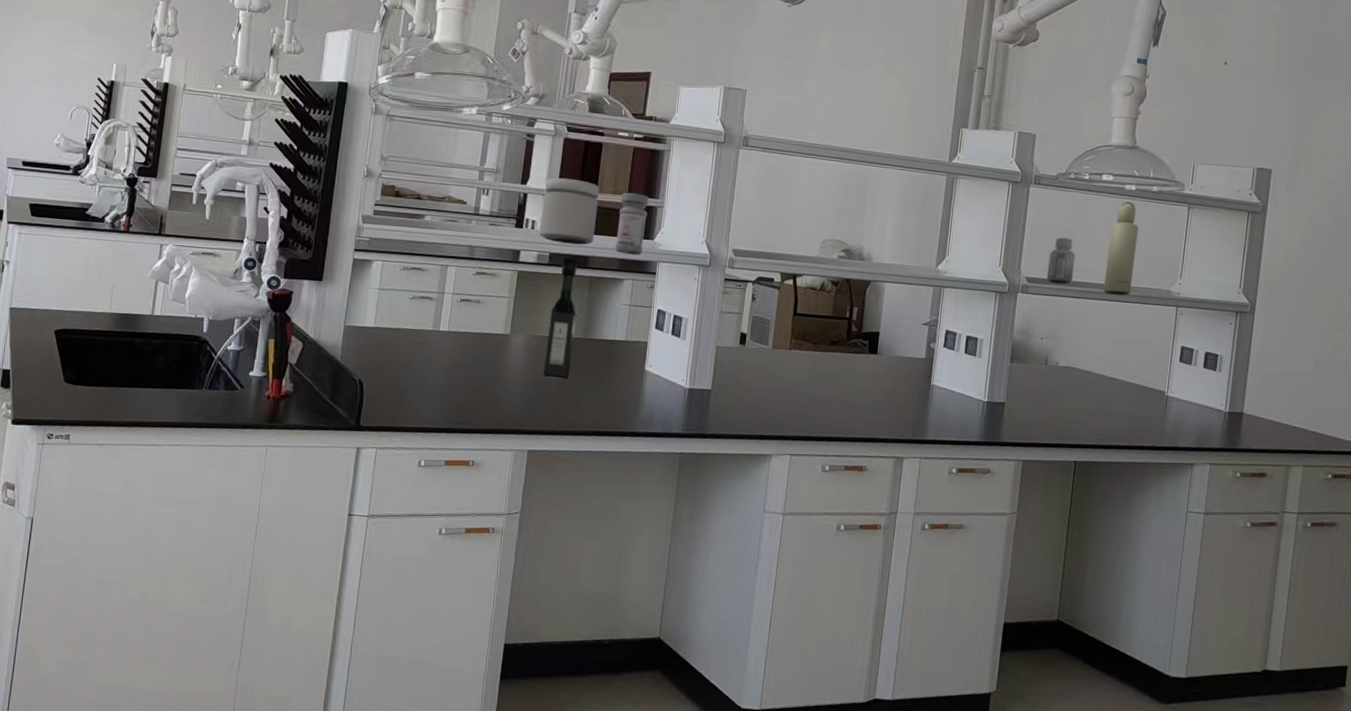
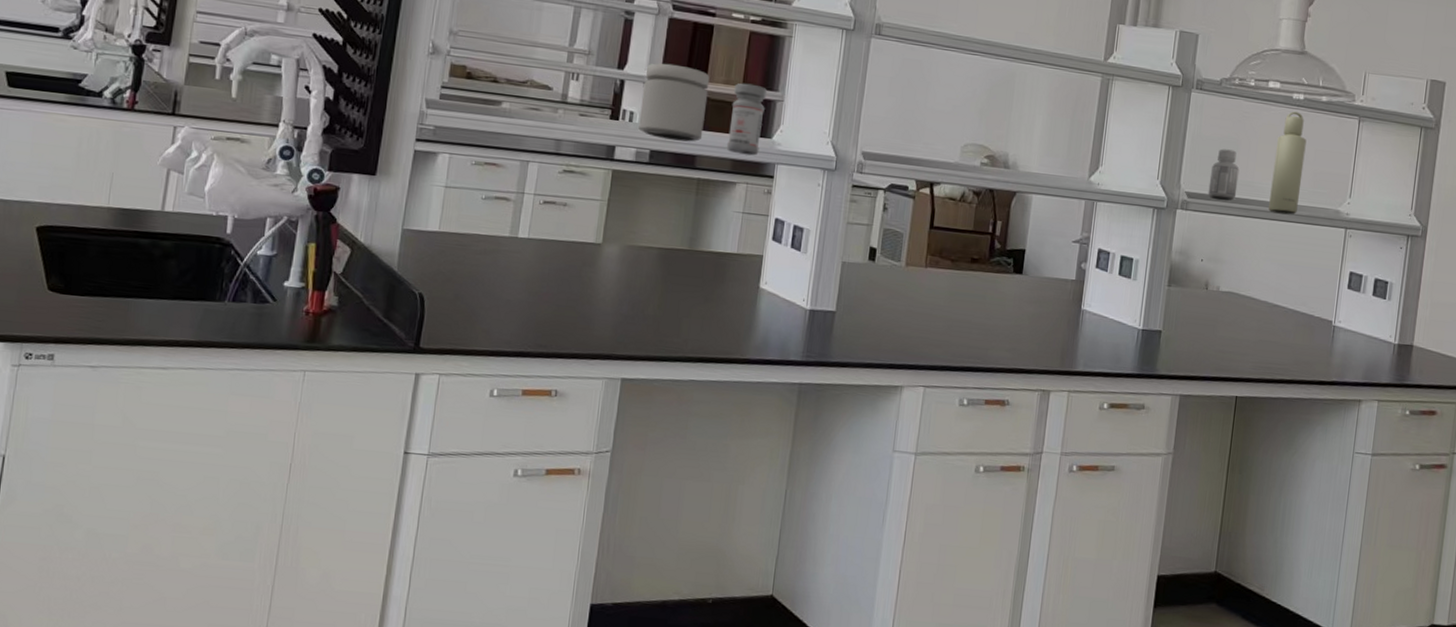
bottle: present [544,258,578,379] -> none [641,156,683,297]

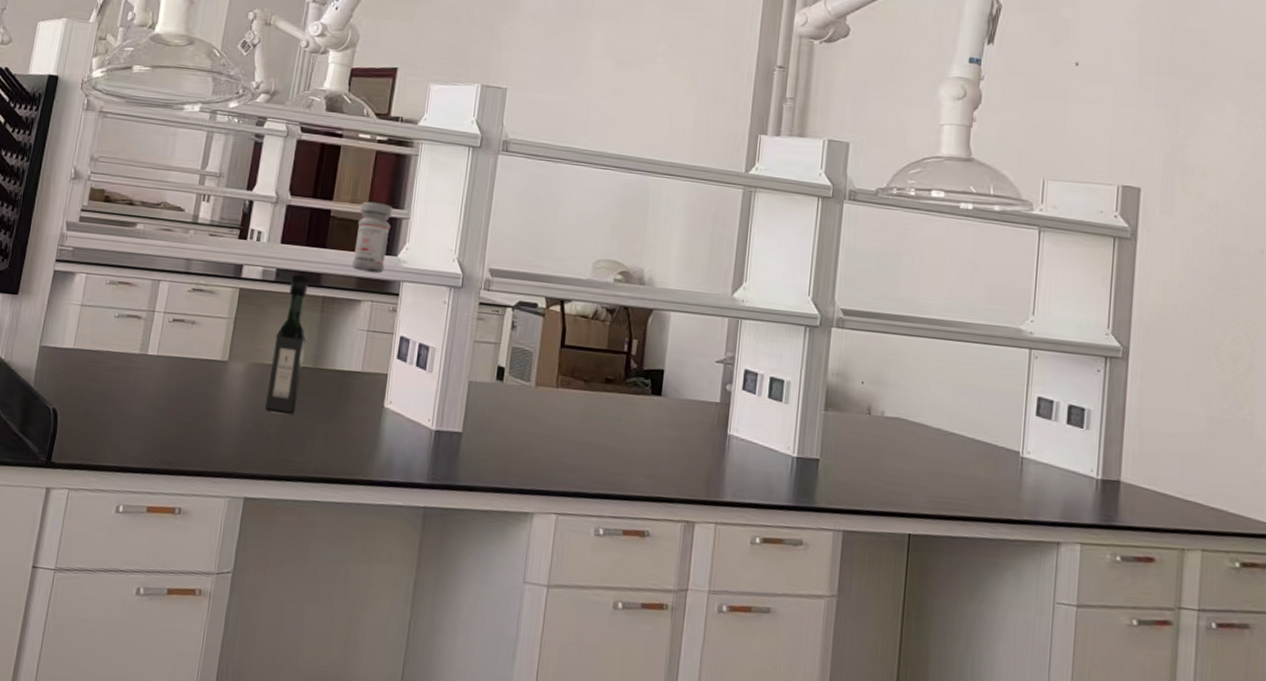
jar: present [638,63,710,142] -> none [266,183,336,261]
bottle: none [641,156,683,297] -> present [265,274,309,415]
medicine bottle: present [1208,149,1240,201] -> none [866,262,902,319]
bottle: present [1268,111,1307,215] -> none [937,222,978,334]

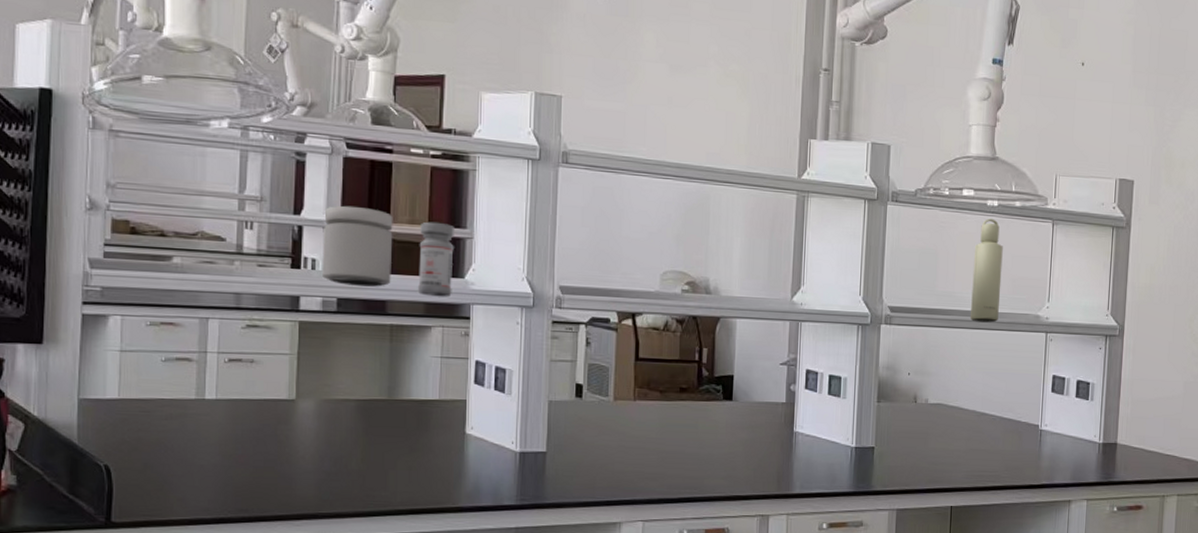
bottle: present [265,274,309,415] -> none [342,303,378,450]
jar: none [266,183,336,261] -> present [322,205,393,287]
bottle: none [937,222,978,334] -> present [971,218,1003,323]

